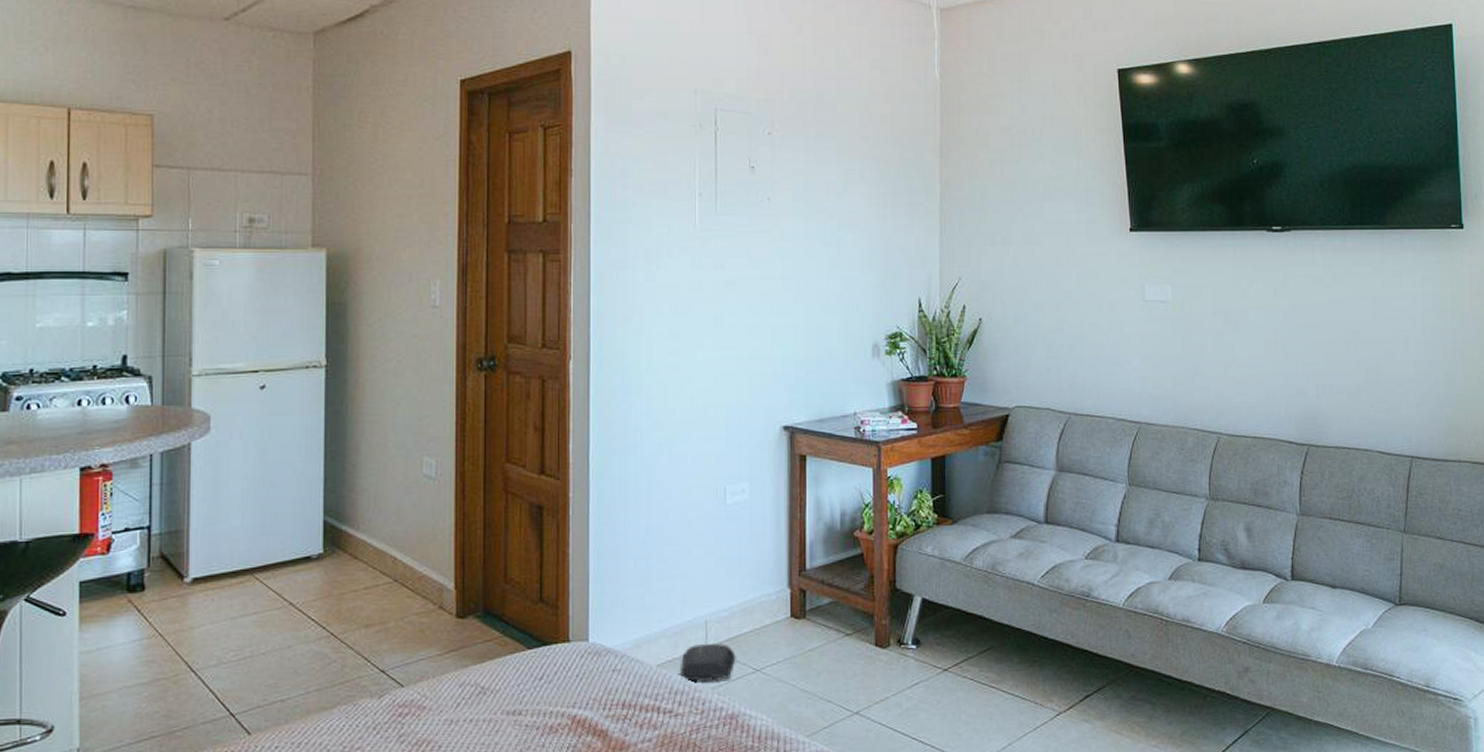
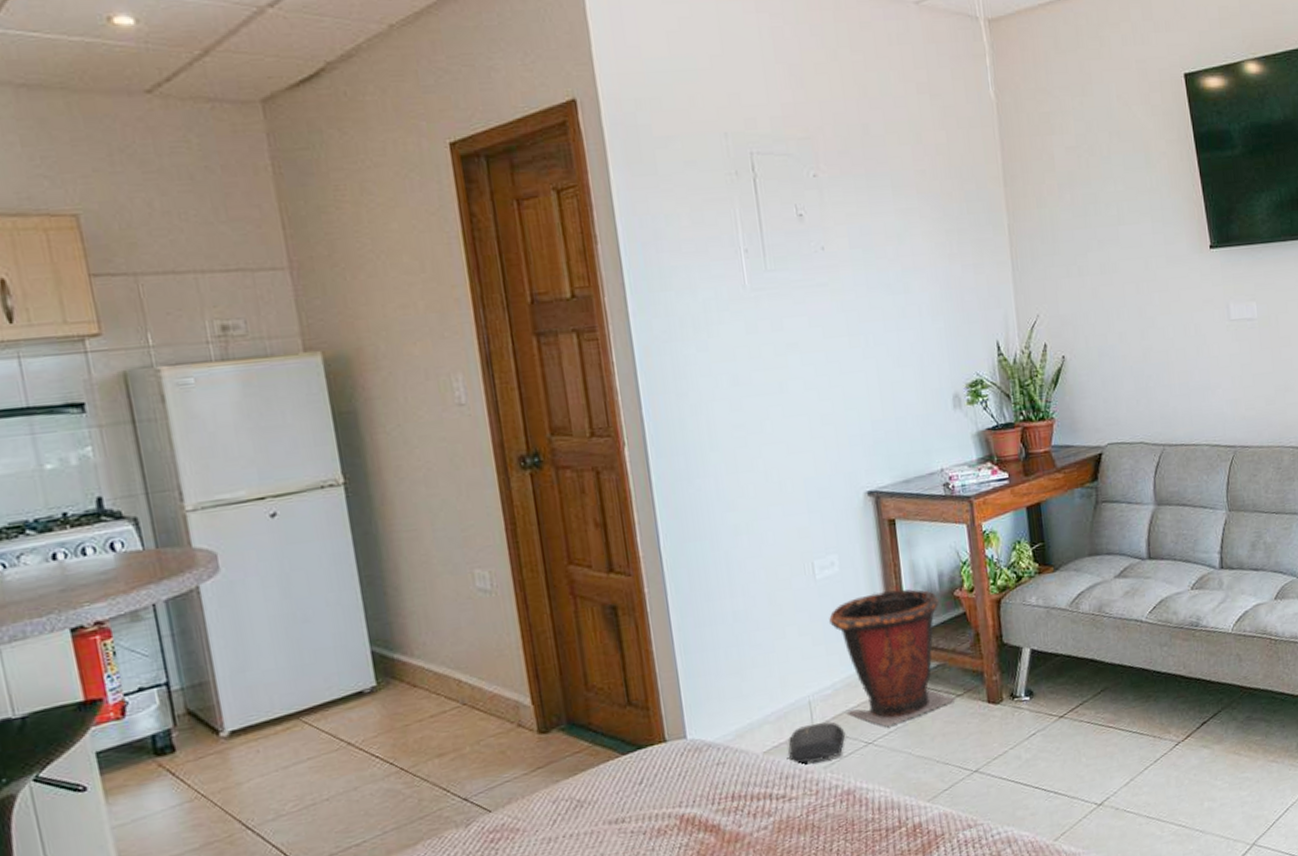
waste bin: none [734,522,846,656] -> present [829,589,957,727]

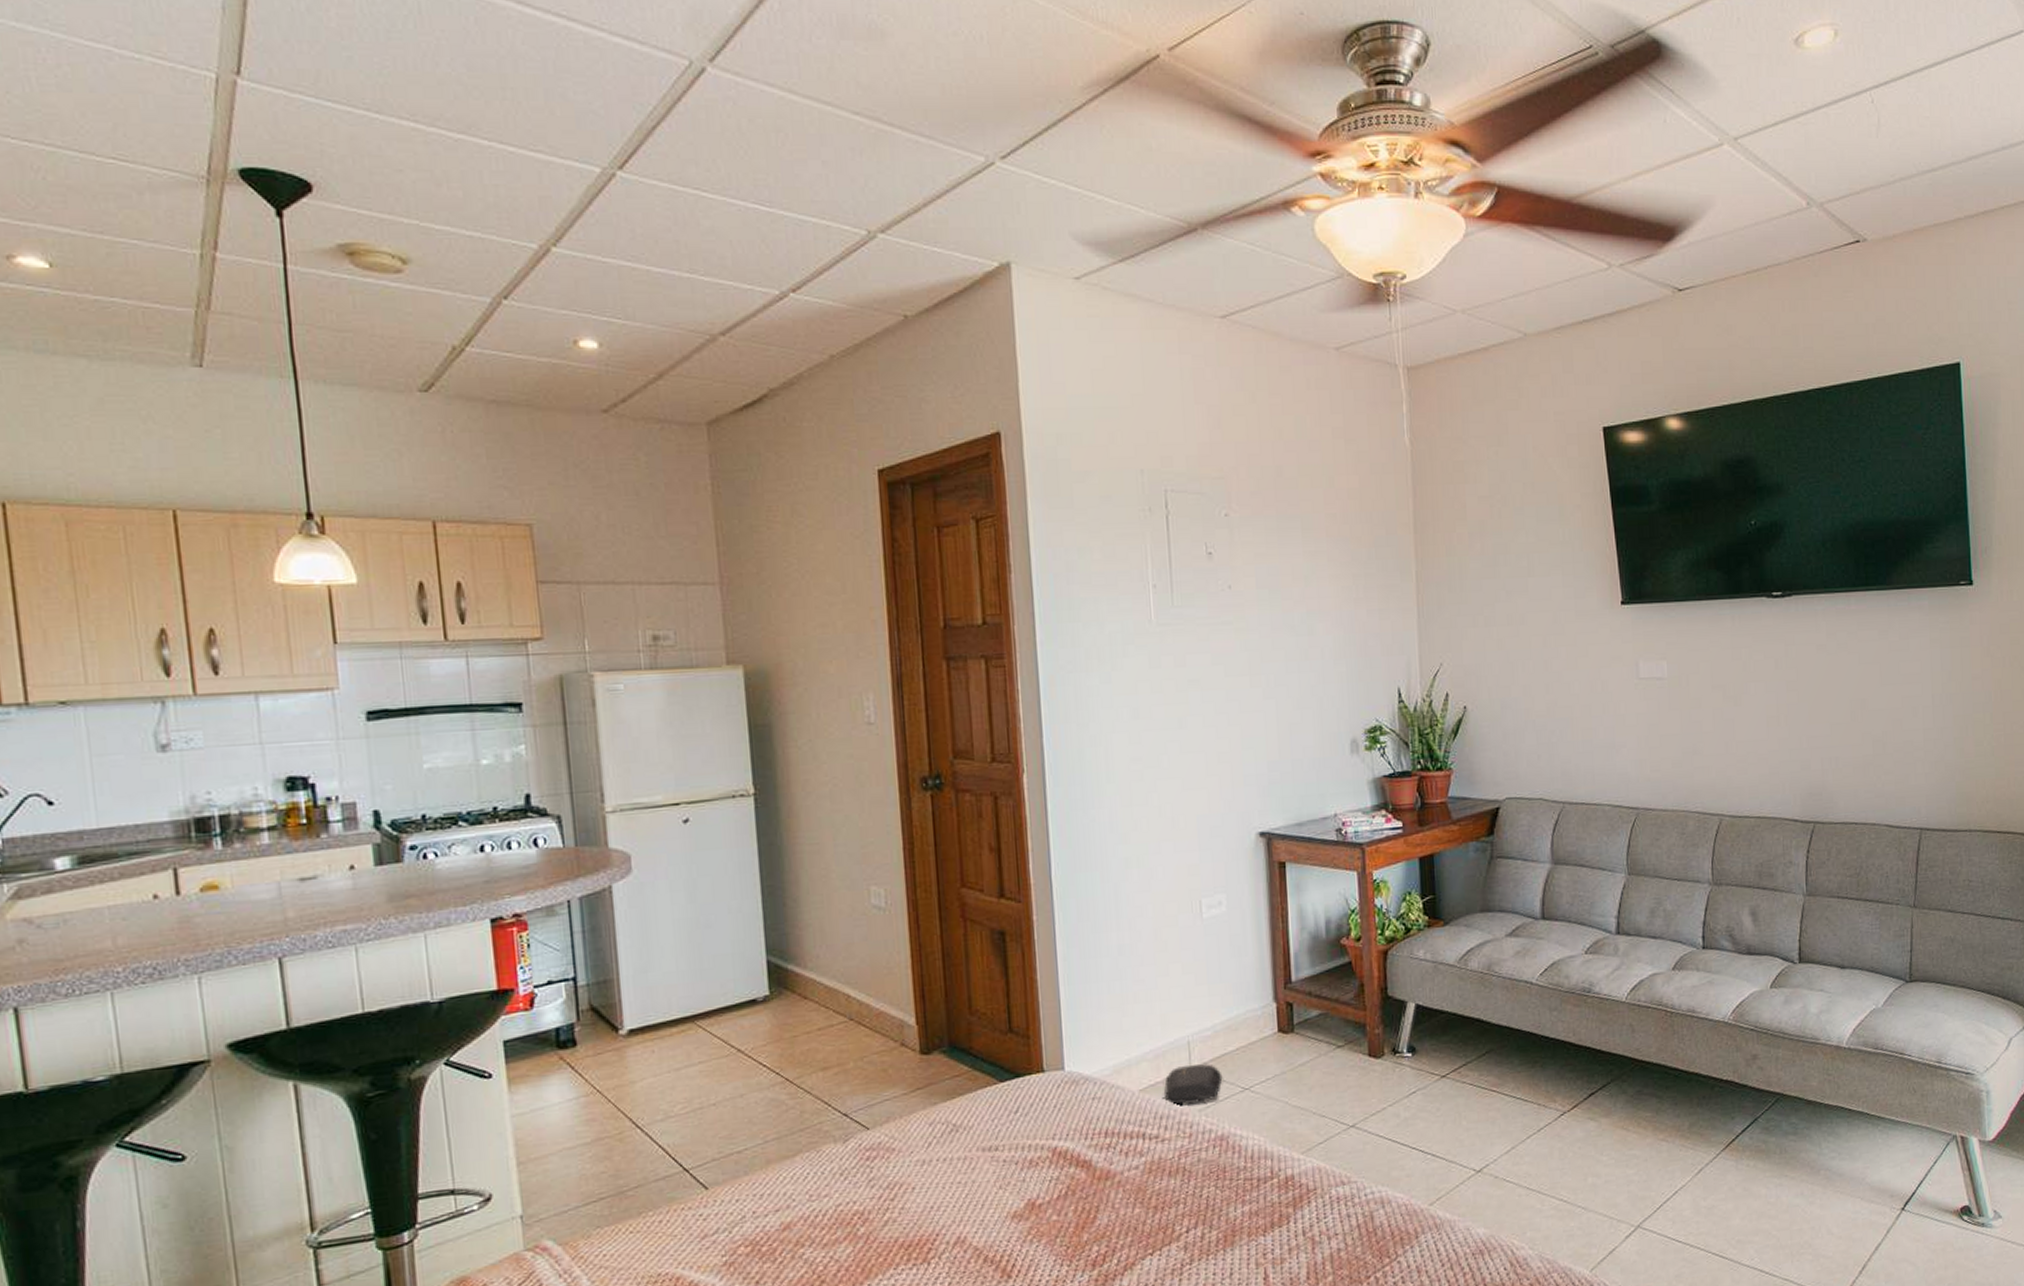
waste bin: present [829,589,957,727] -> none [1213,933,1338,1073]

